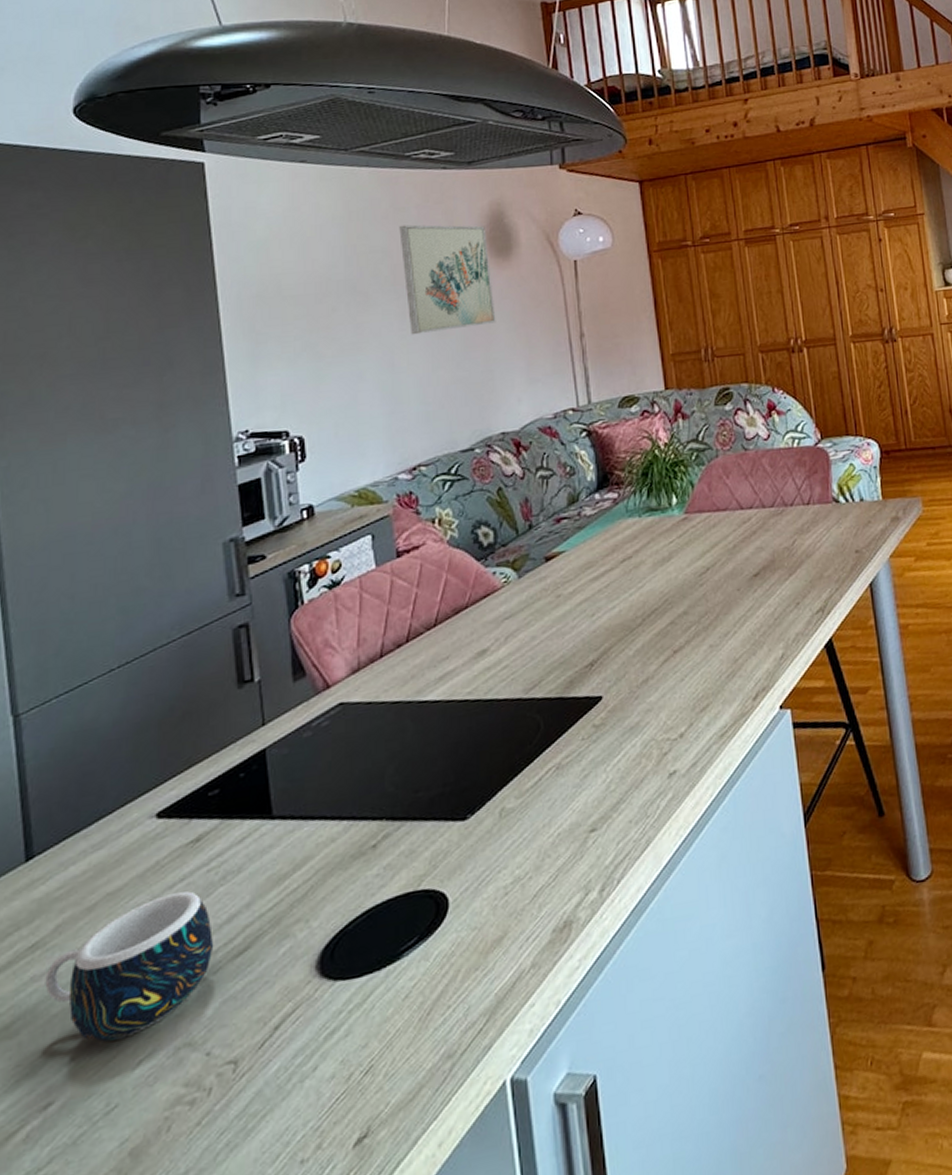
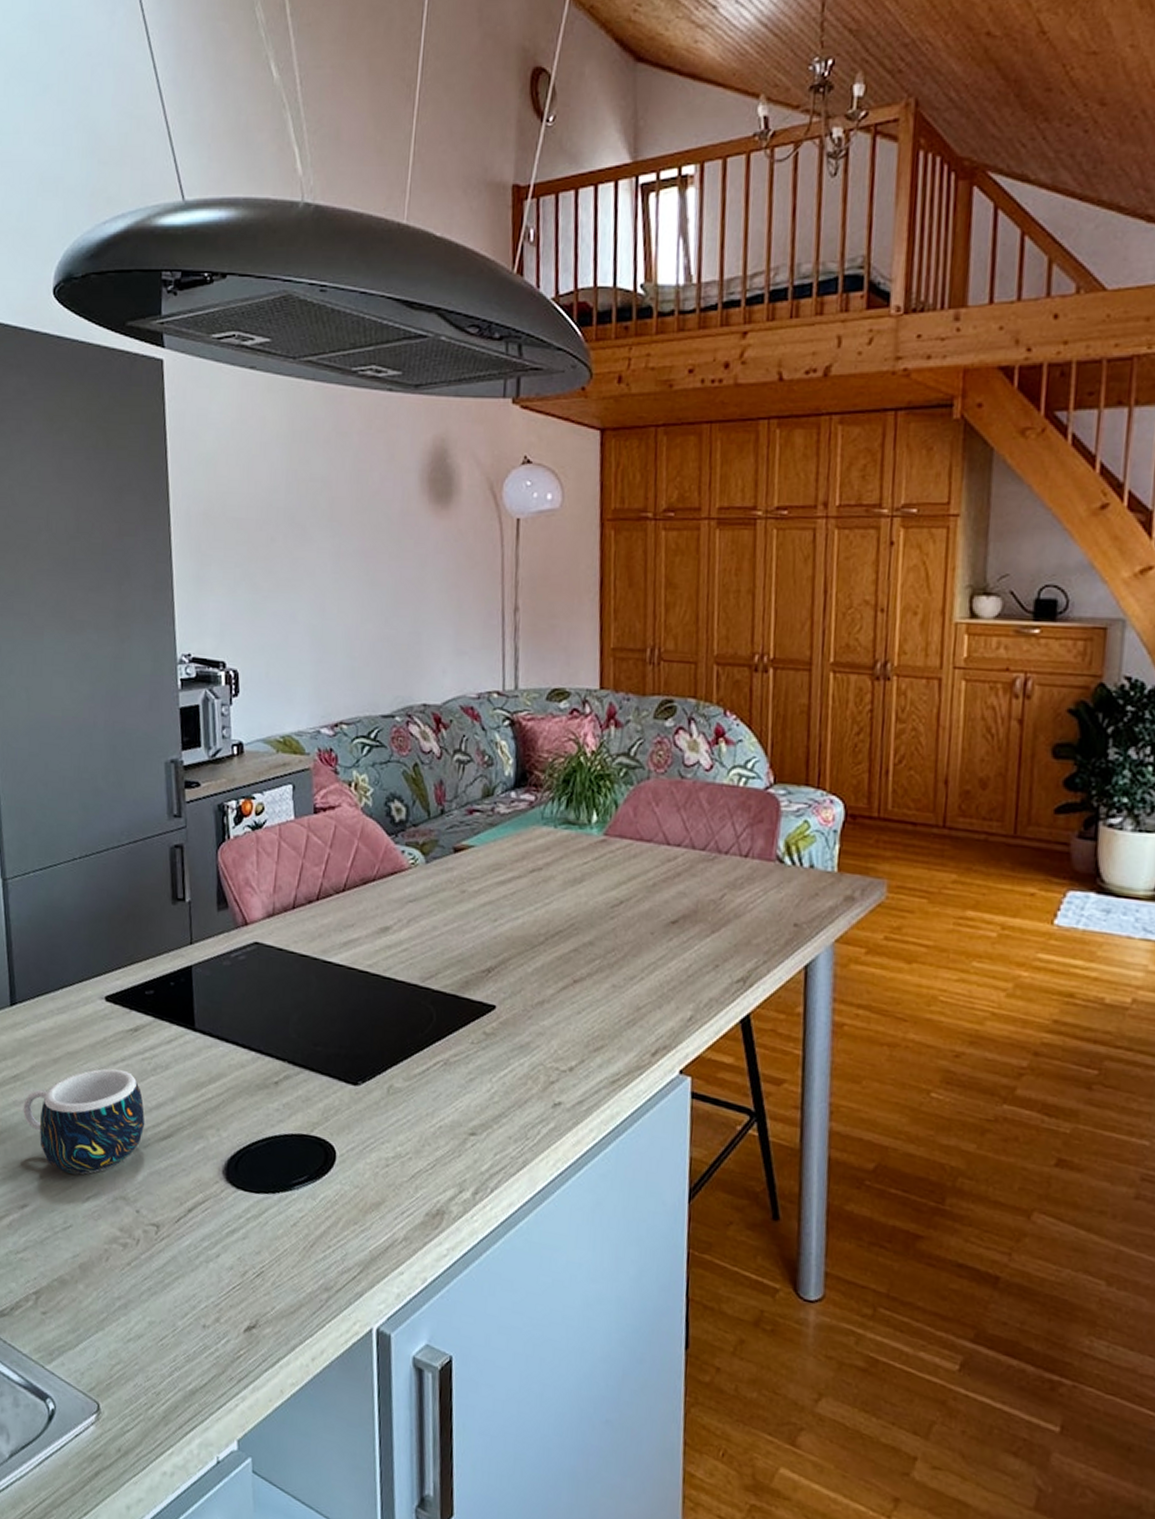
wall art: present [399,224,496,335] -> none [340,453,429,580]

